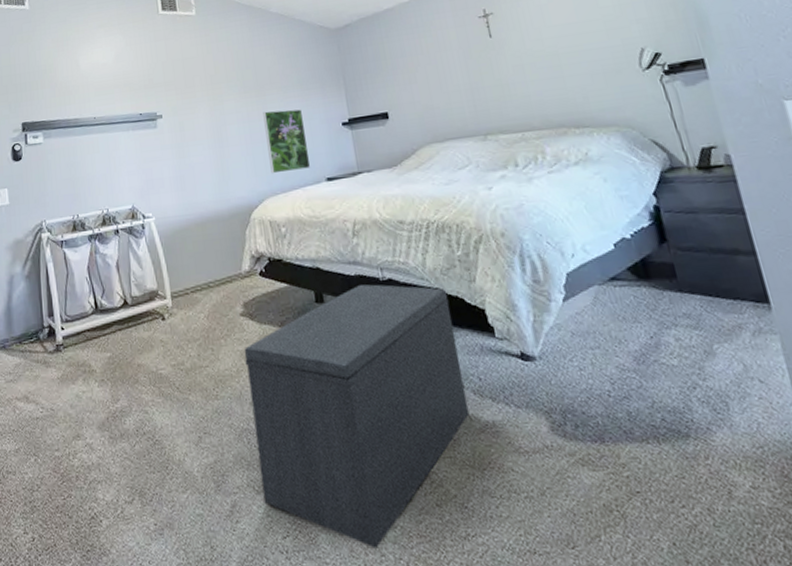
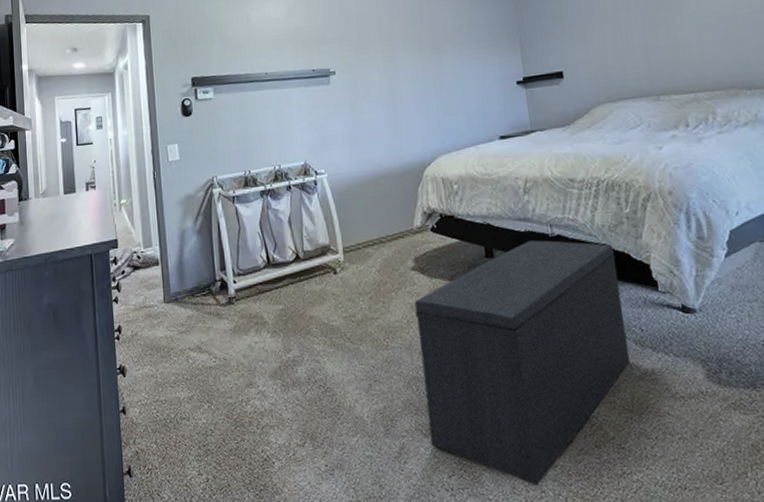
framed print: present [263,109,311,174] -> none [437,67,485,132]

